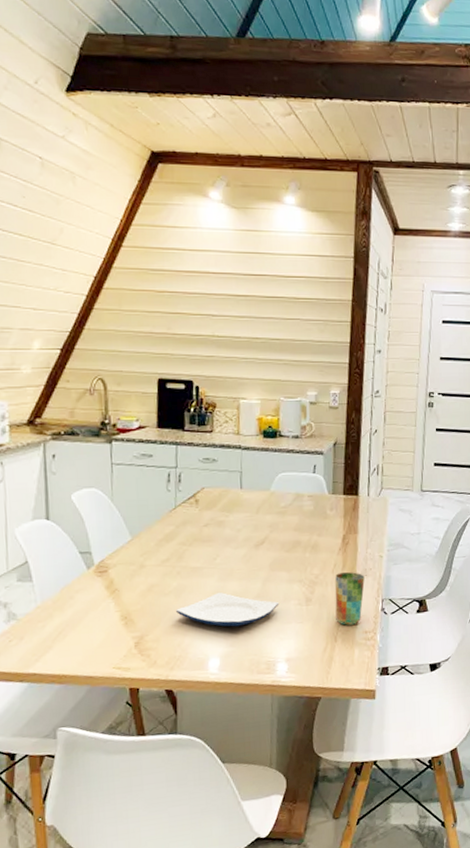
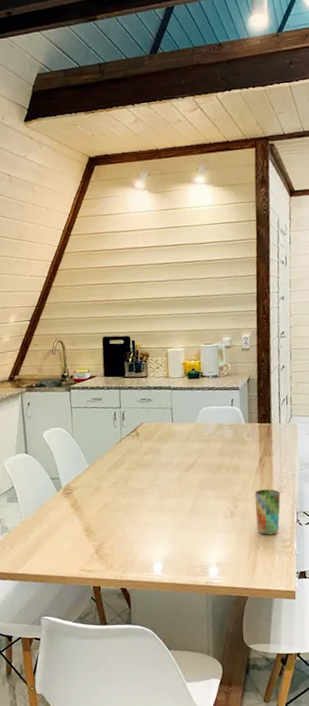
plate: present [175,593,280,627] -> none [125,508,209,537]

